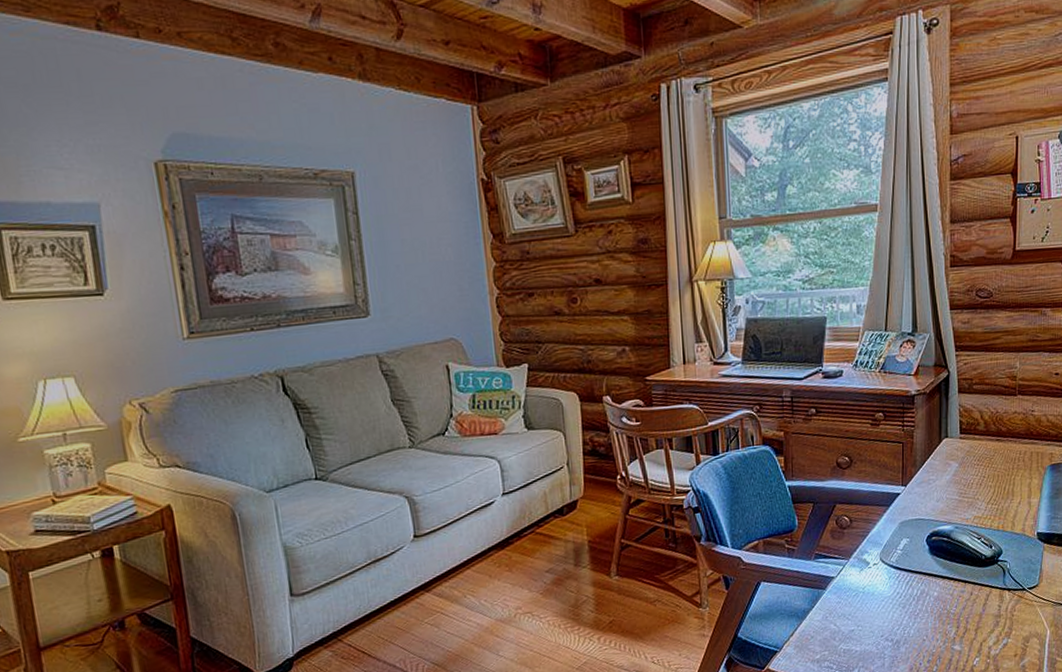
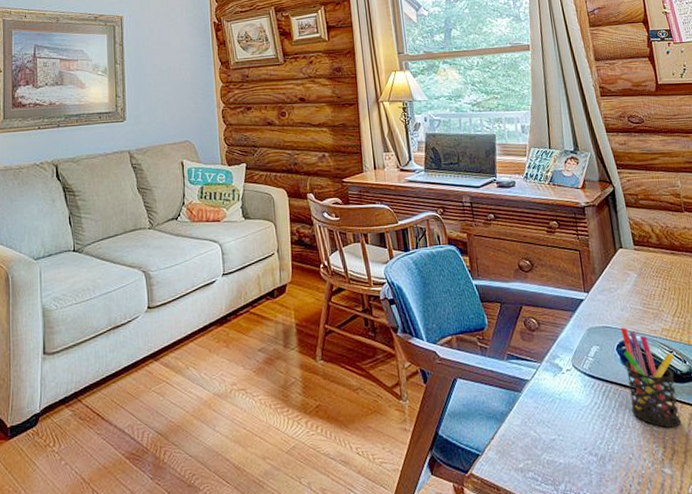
pen holder: none [932,518,982,610] -> present [621,327,682,428]

